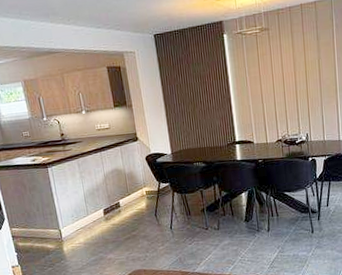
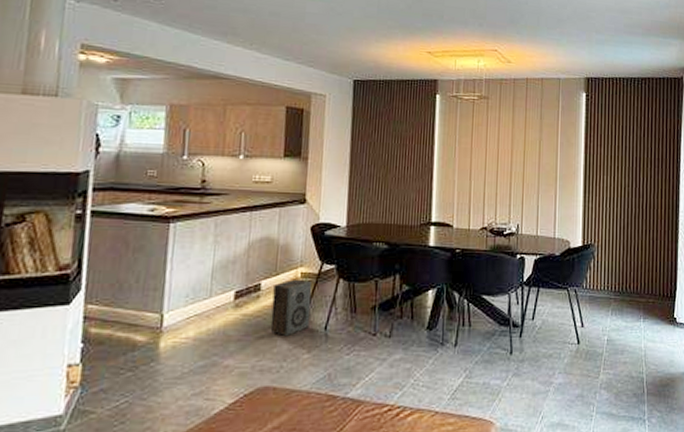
speaker: none [129,196,159,236] -> present [270,279,312,337]

